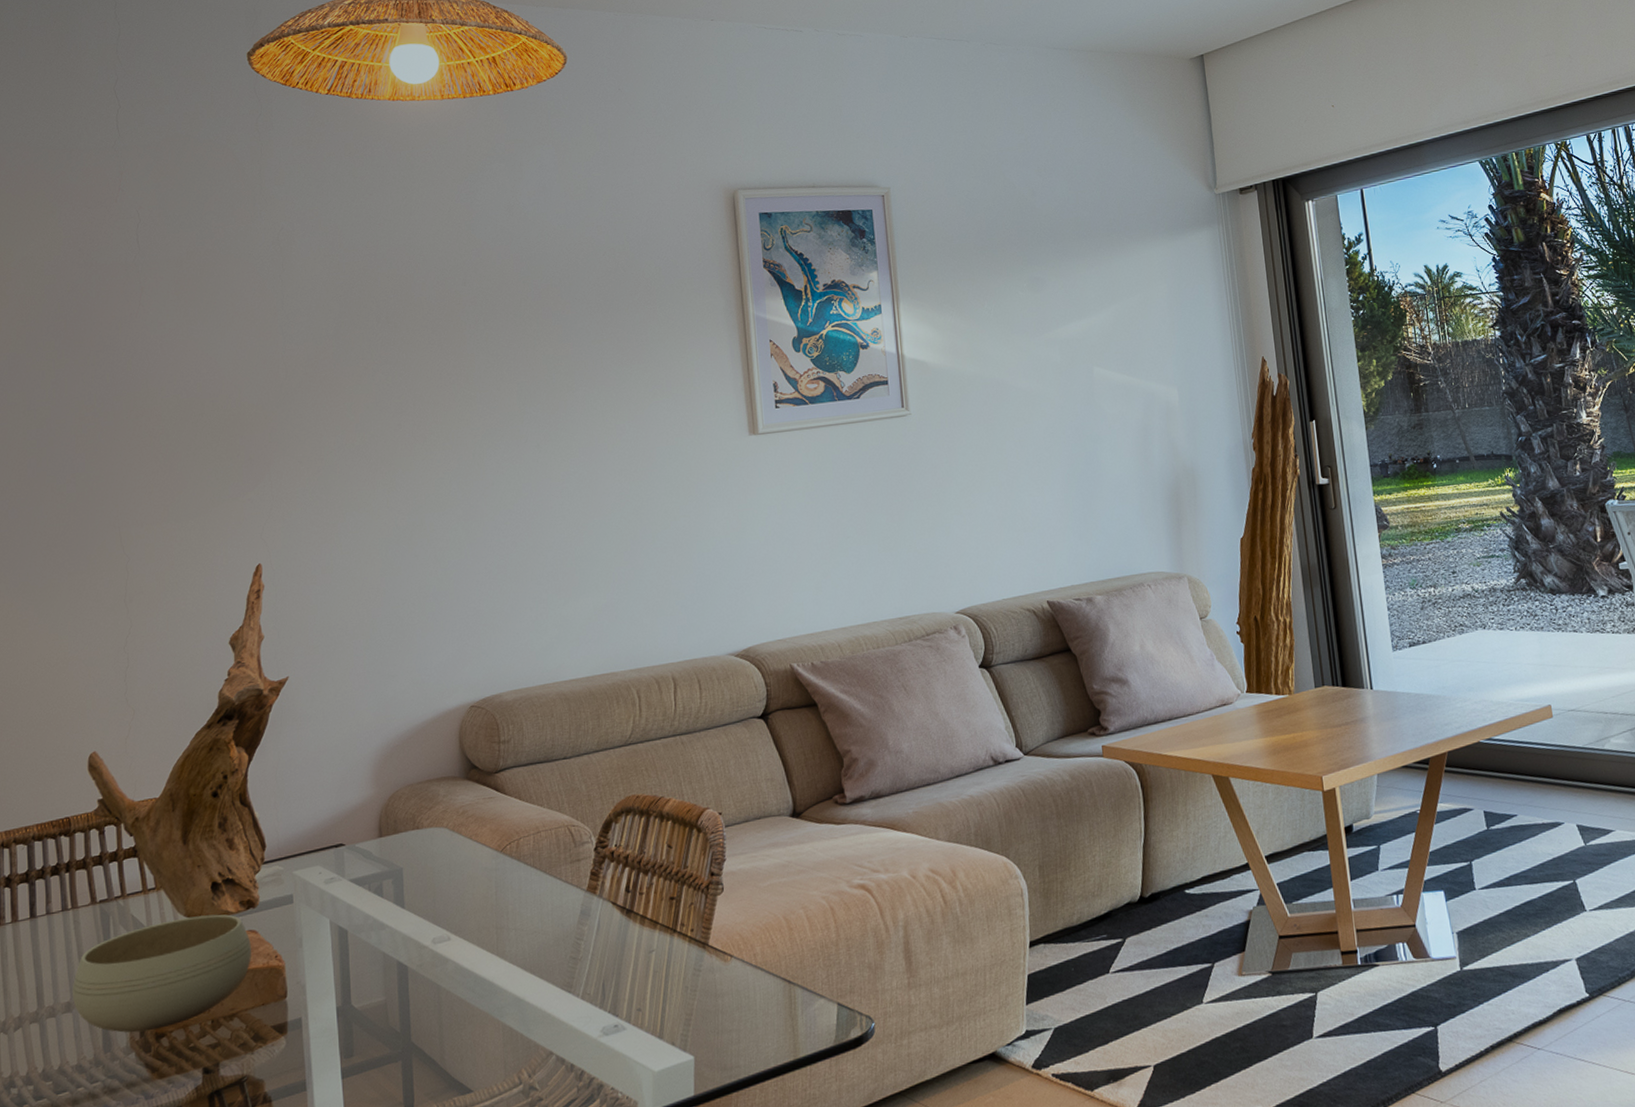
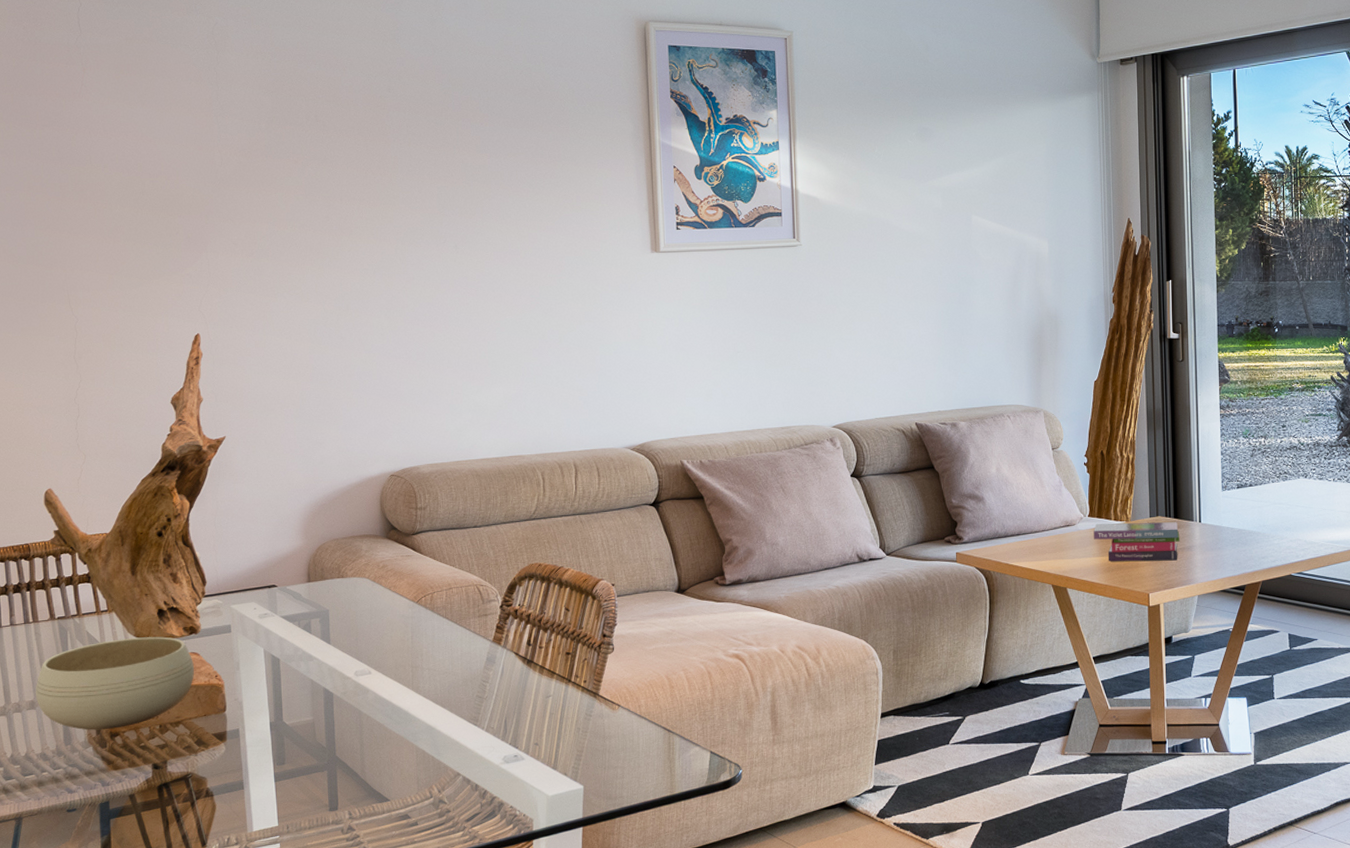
books: none [1253,691,1351,742] -> present [1094,522,1180,561]

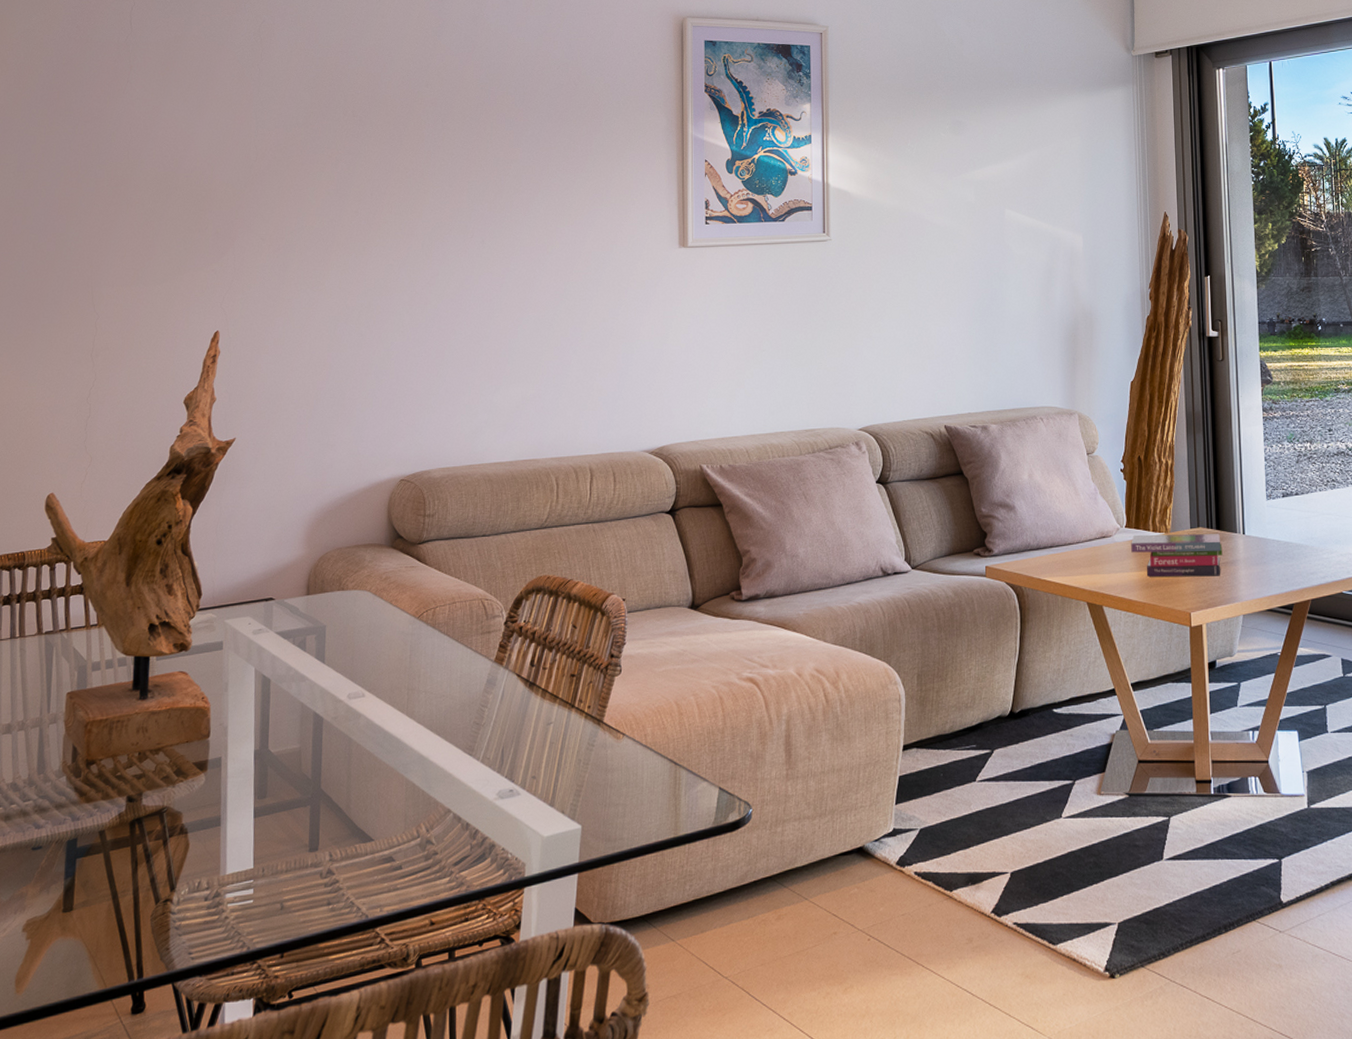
bowl: present [35,637,195,730] -> none [13,654,181,758]

